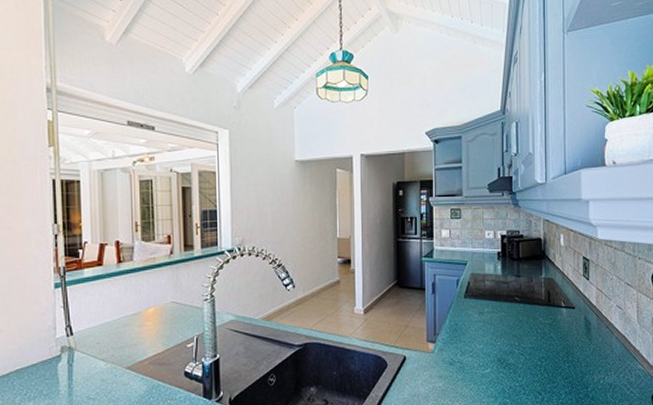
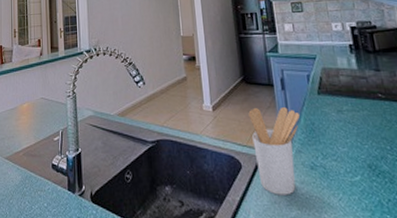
utensil holder: none [398,310,445,389] -> present [248,107,300,195]

